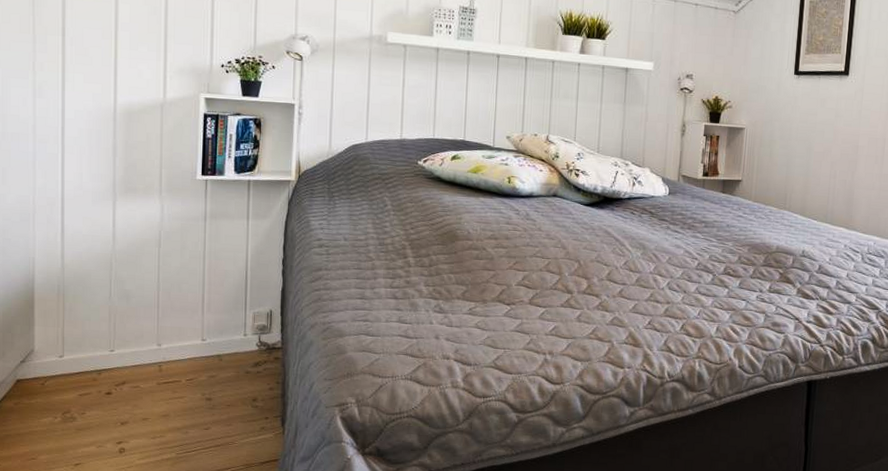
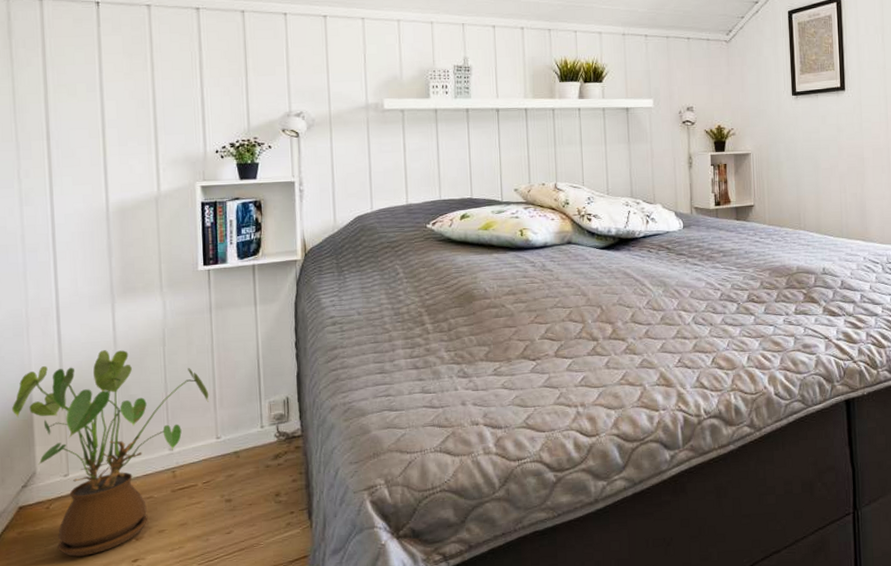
house plant: none [16,244,198,433] -> present [12,350,209,557]

